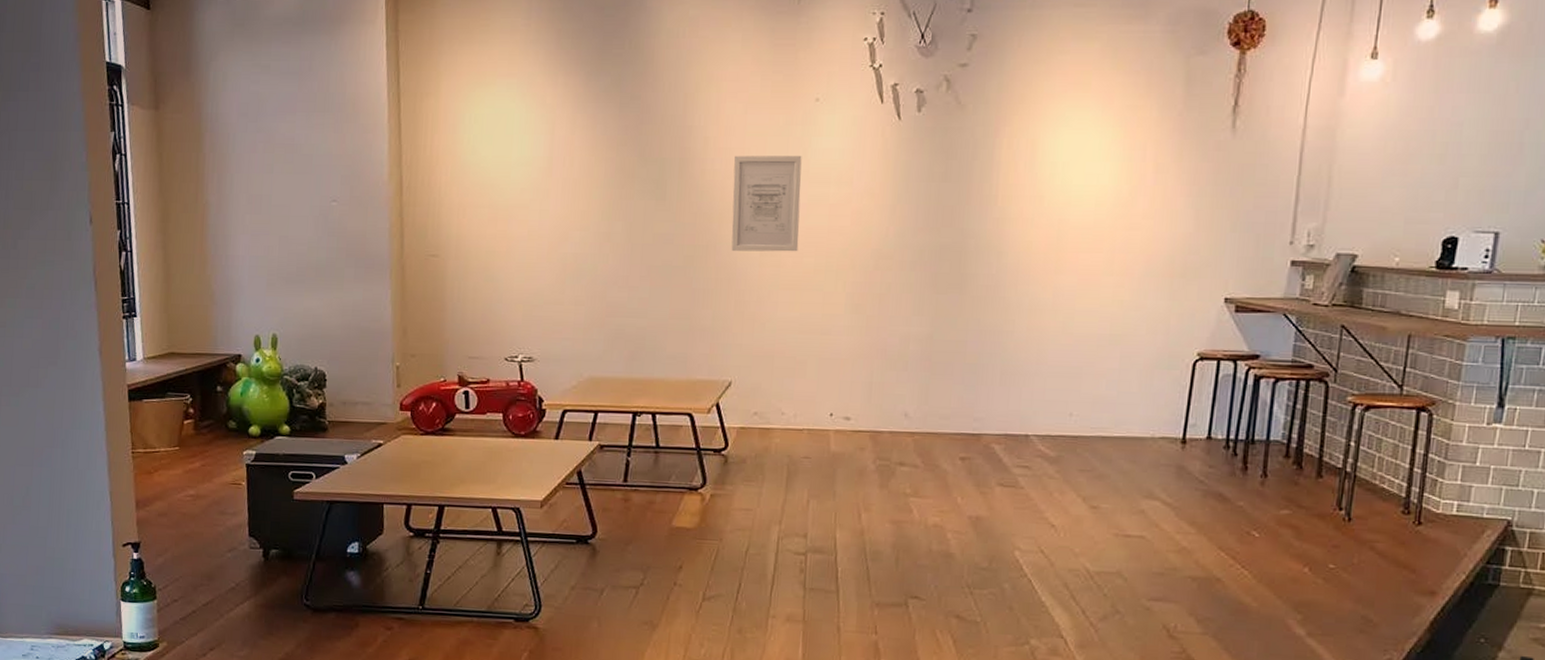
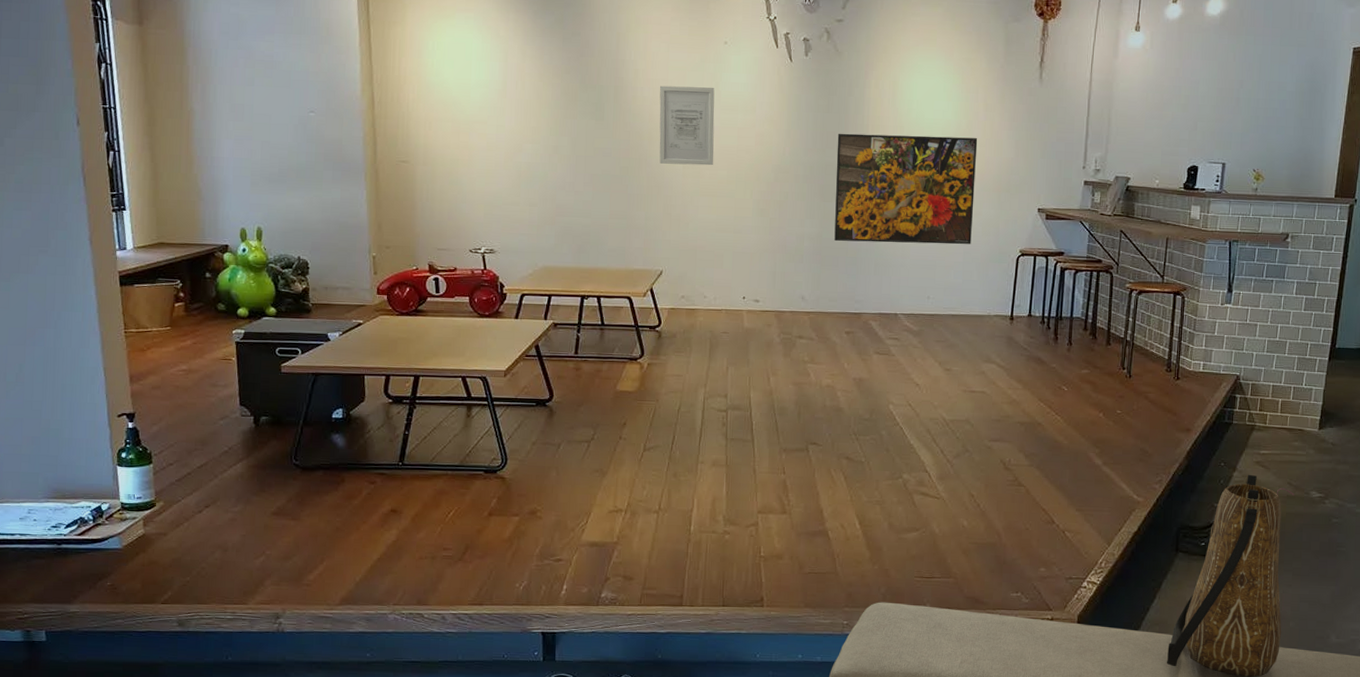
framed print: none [948,207,1144,347] -> present [834,133,978,245]

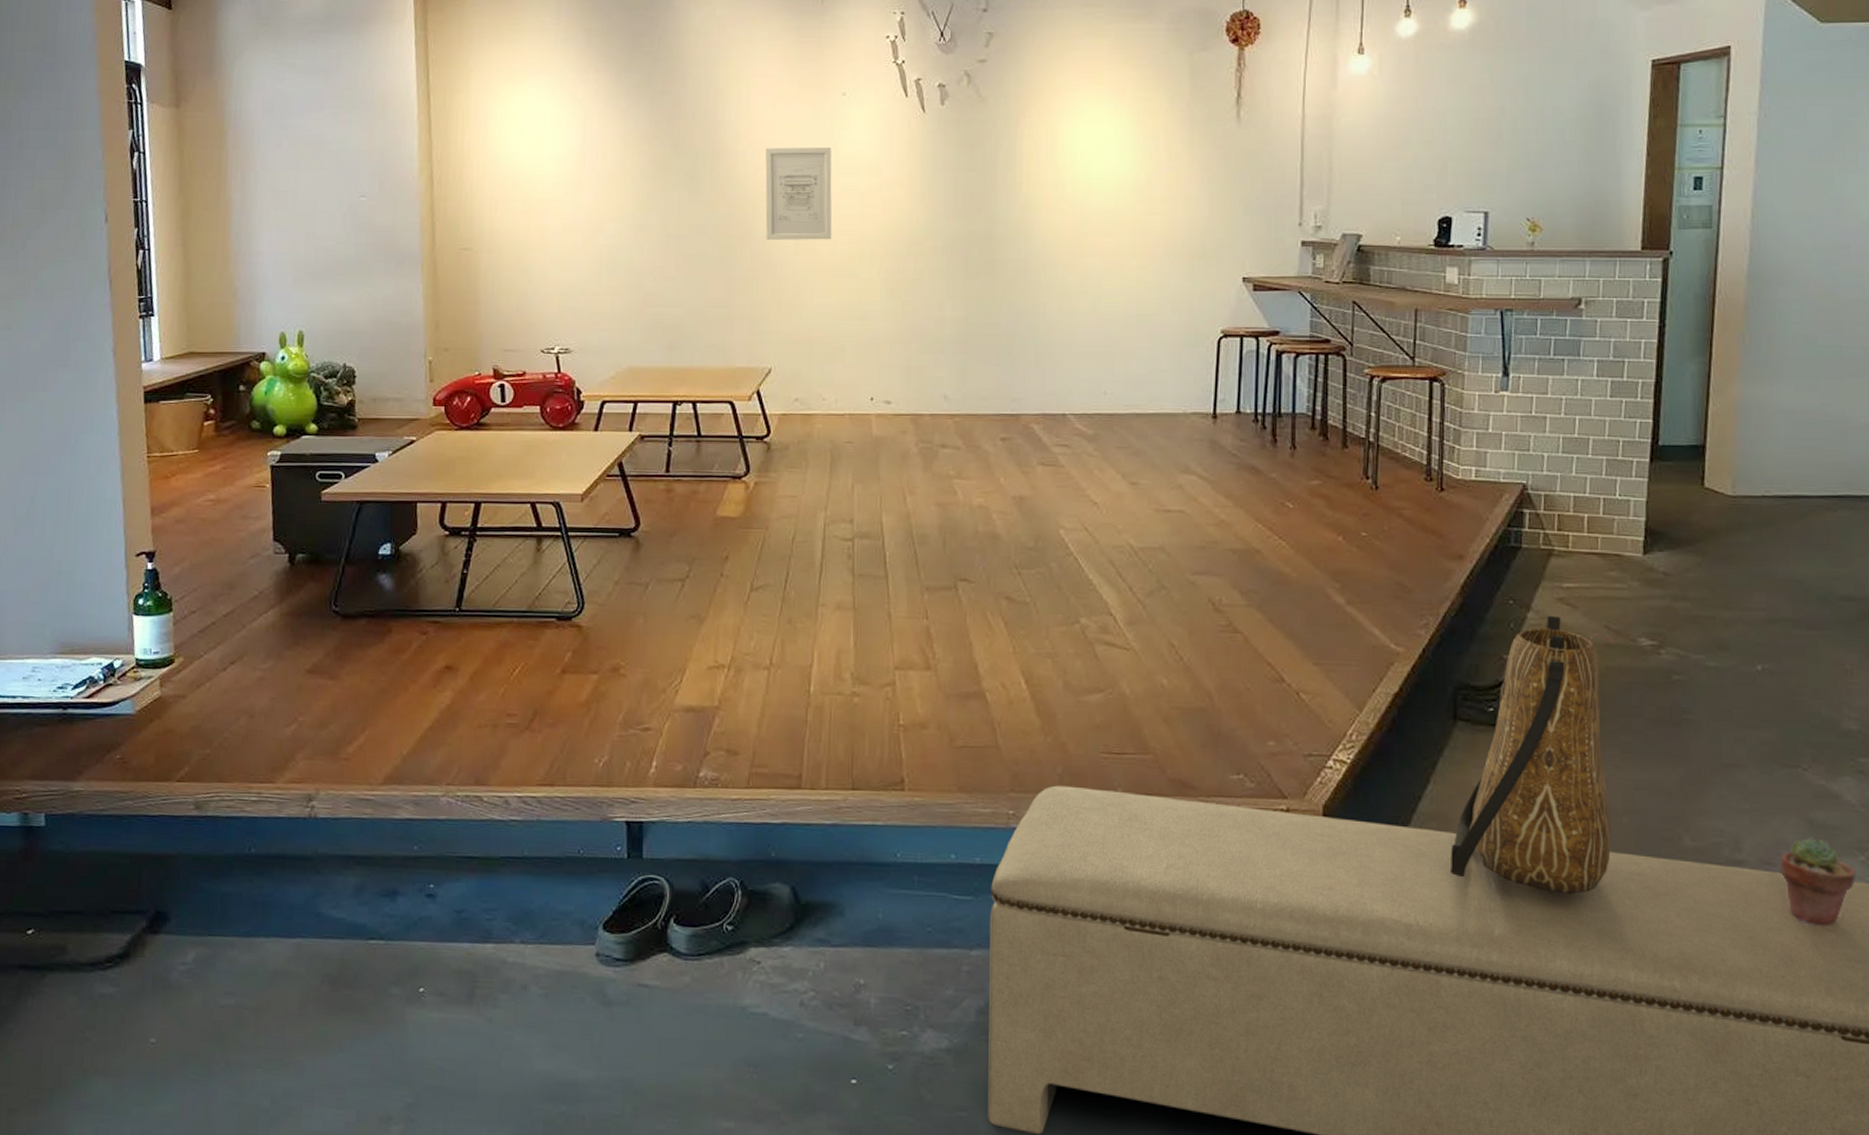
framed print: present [834,133,978,245] -> none [982,193,1161,327]

